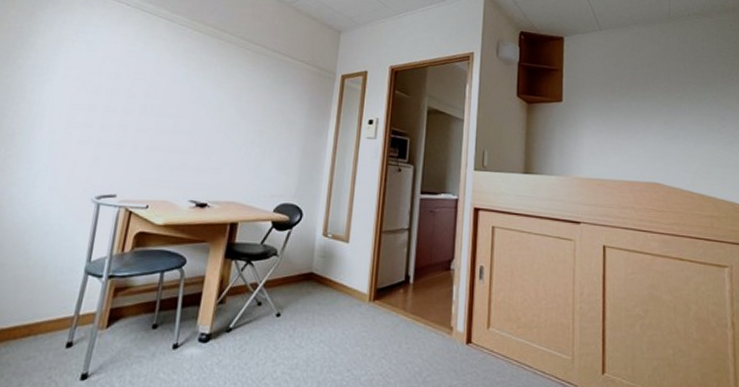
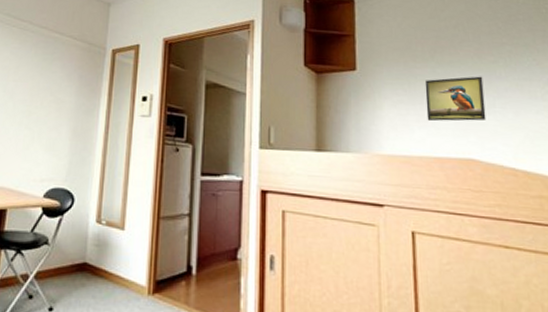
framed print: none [621,110,671,150] -> present [424,76,487,122]

